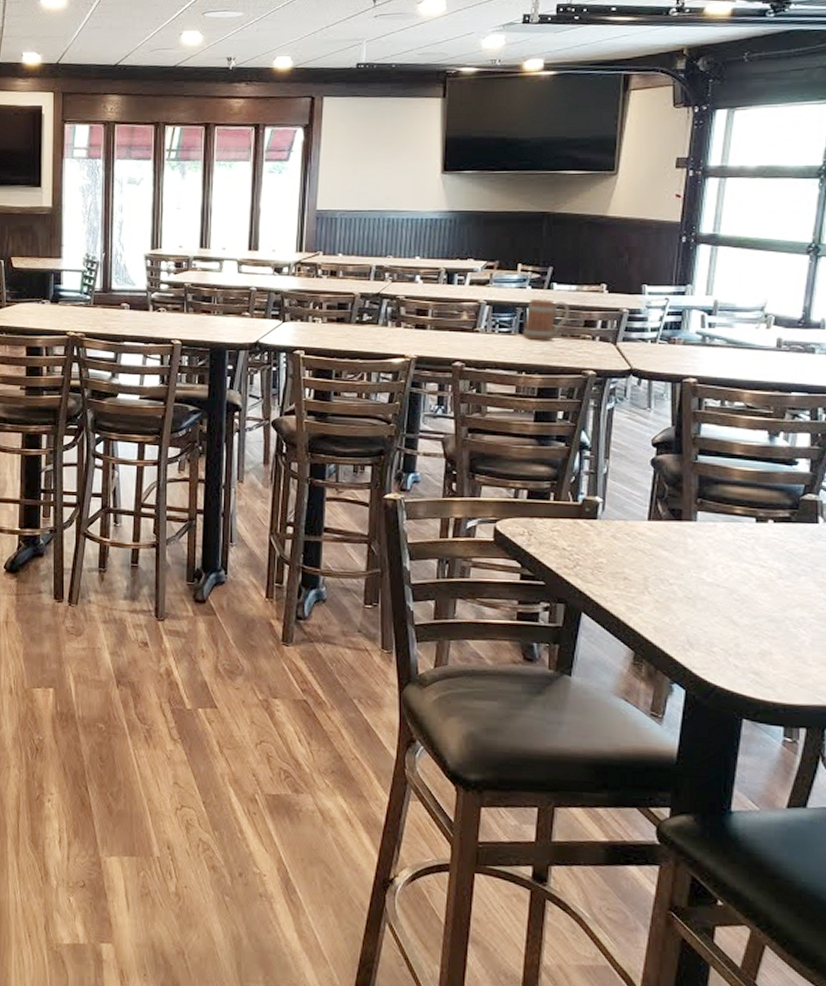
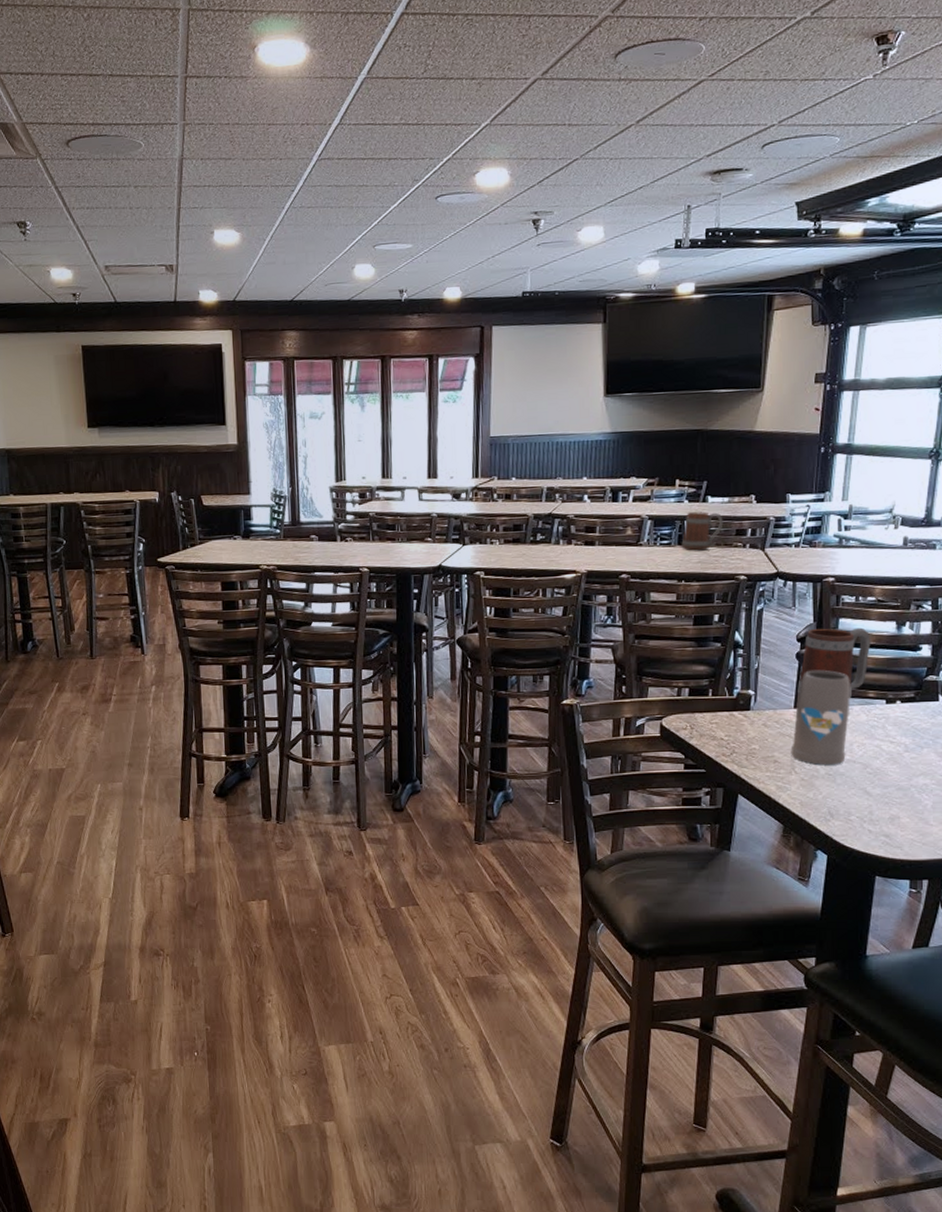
beer mug: none [643,479,714,587] -> present [790,670,850,765]
beer mug: none [651,433,739,519] -> present [796,627,871,706]

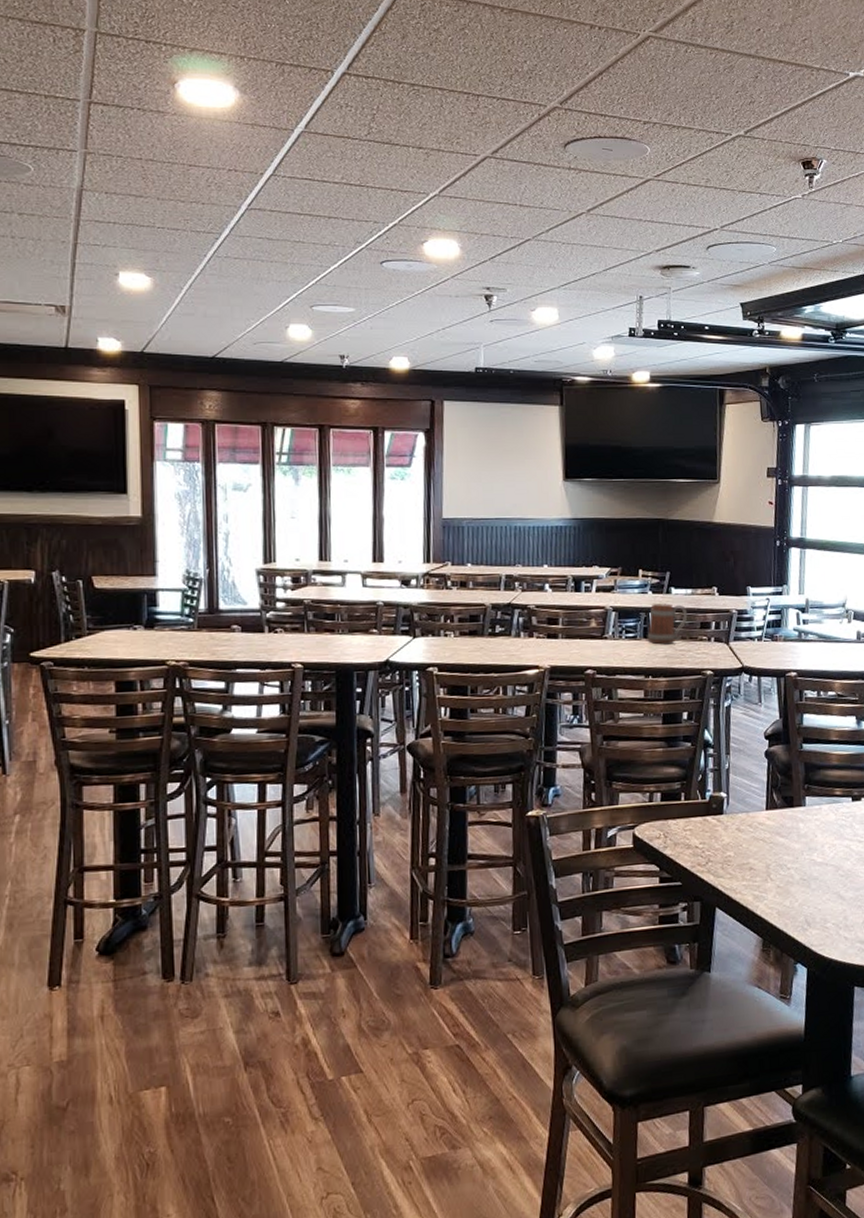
beer mug: present [790,670,850,765] -> none [765,768,819,870]
beer mug: present [796,627,871,706] -> none [768,723,835,808]

